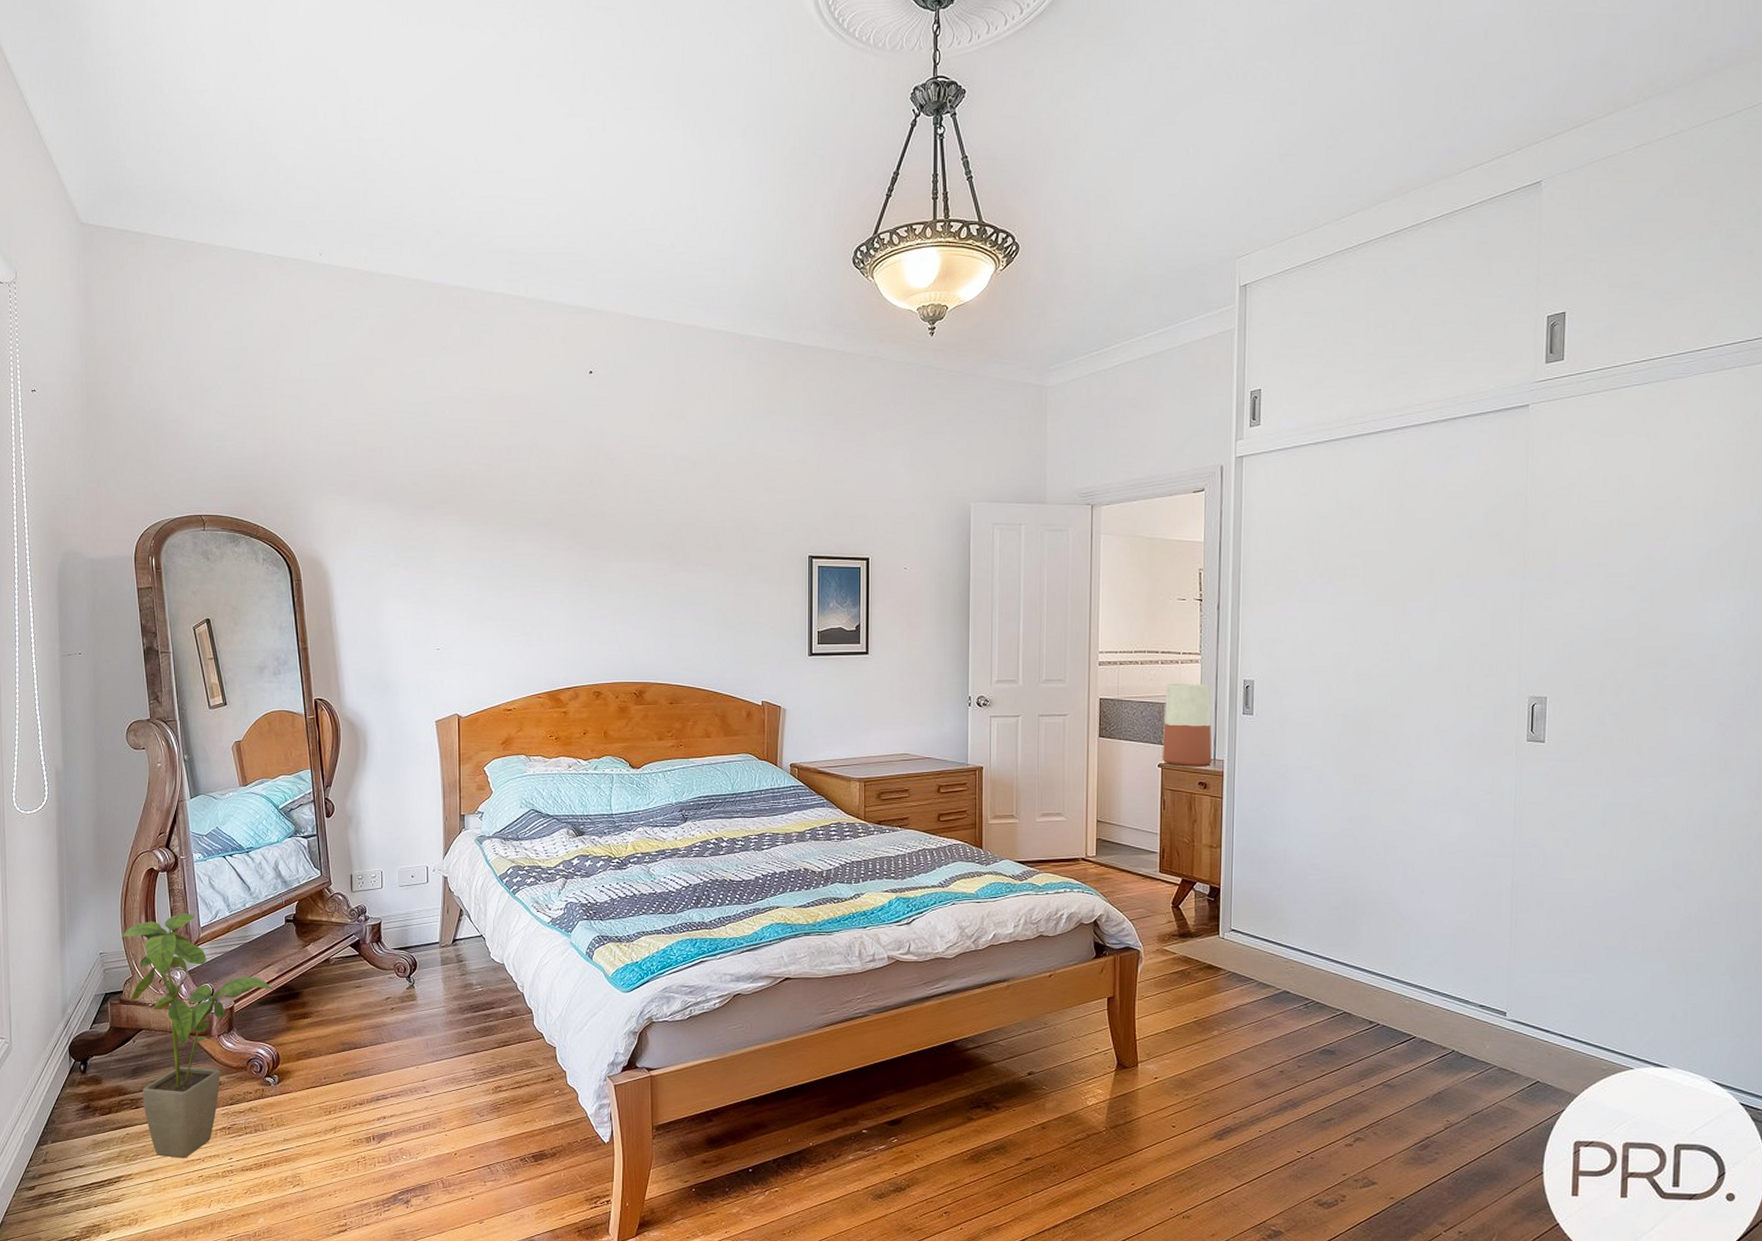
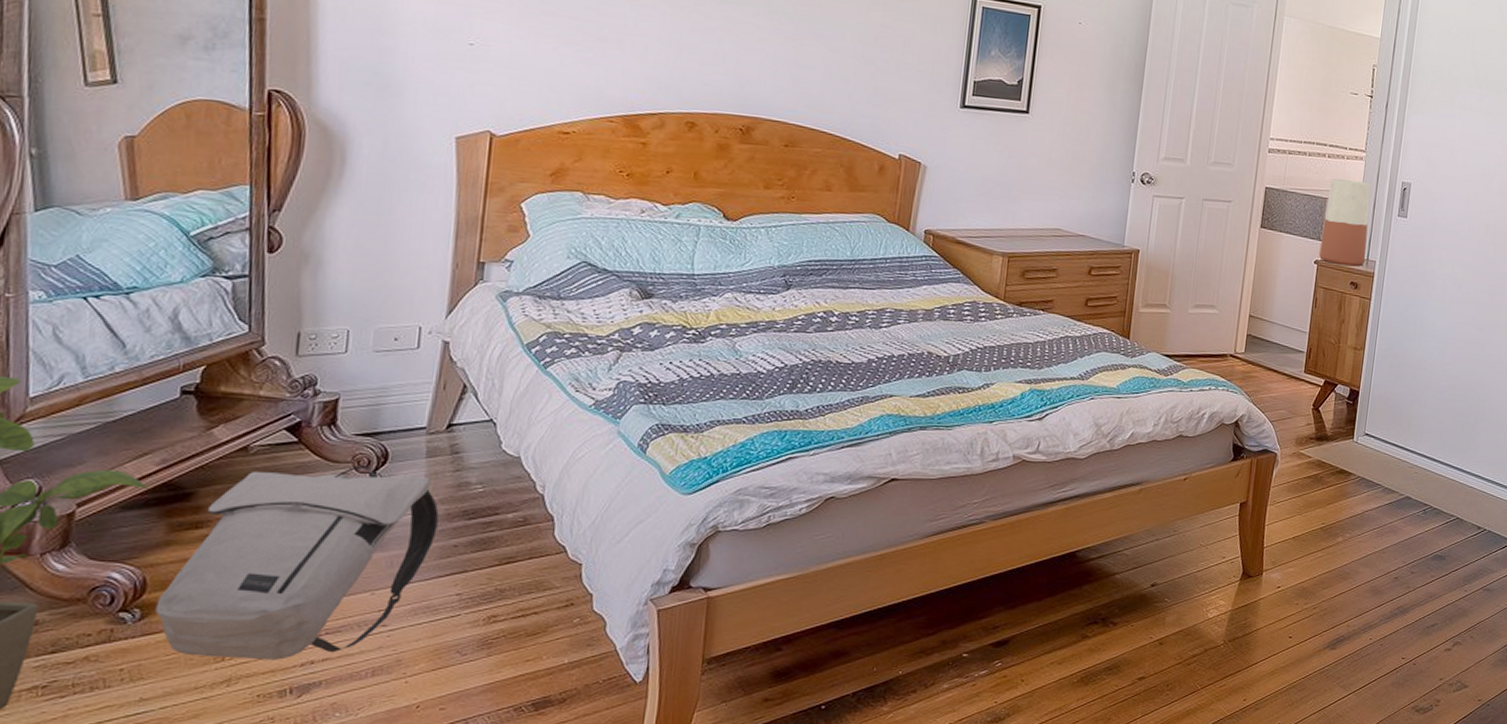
backpack: none [286,972,454,1115] -> present [155,465,439,660]

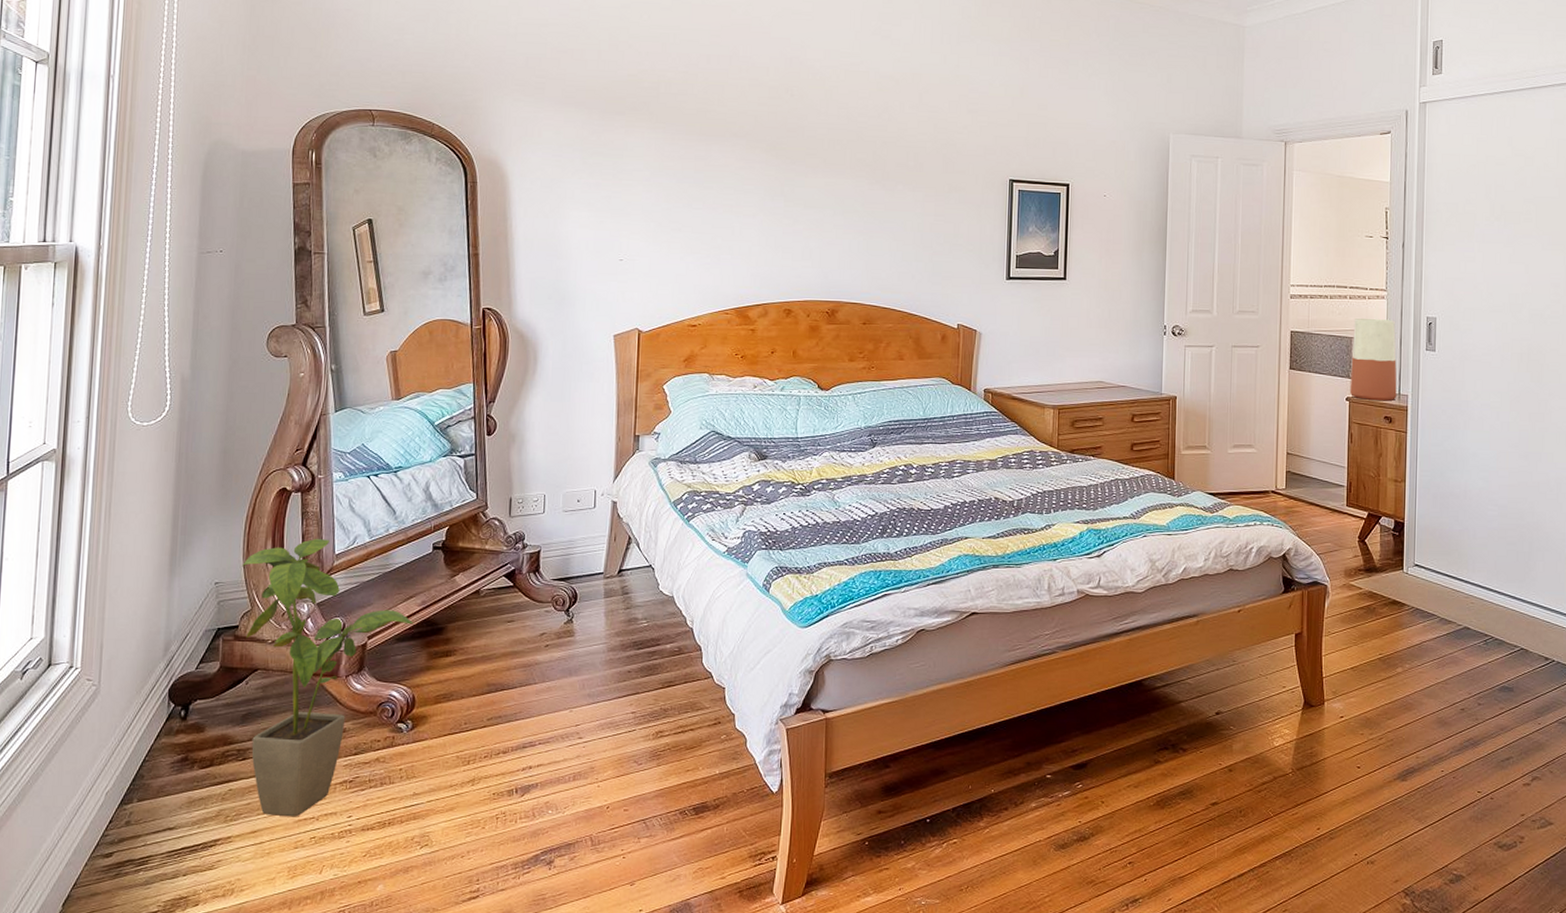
backpack: present [155,465,439,660] -> none [422,605,616,765]

